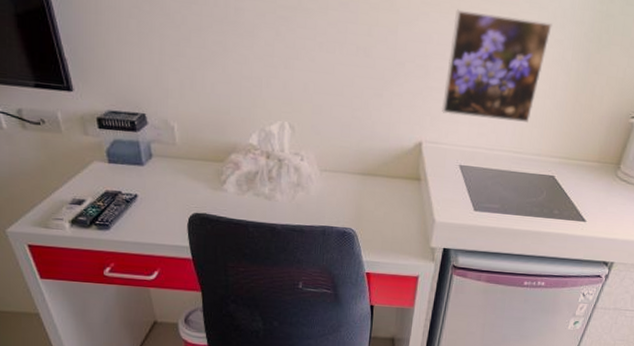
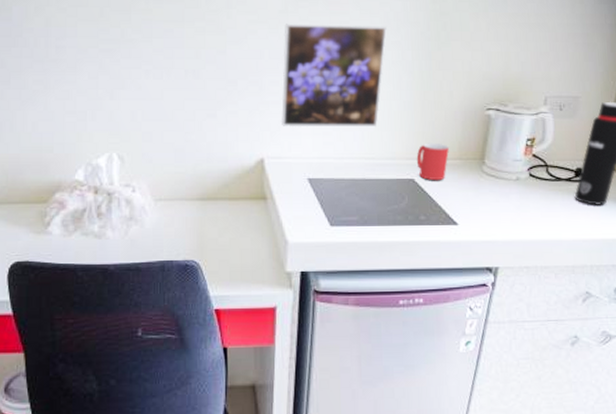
mug: none [559,143,592,180] -> present [416,143,450,181]

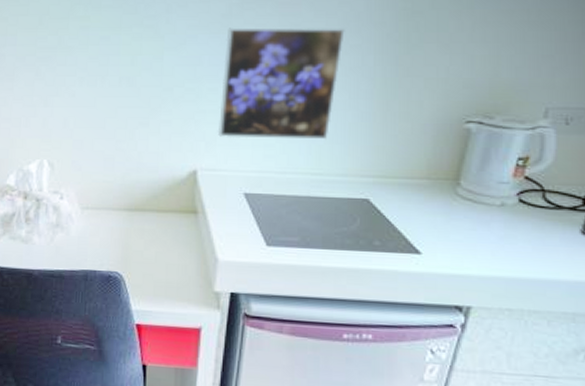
mug: present [416,143,450,181] -> none [373,159,416,203]

